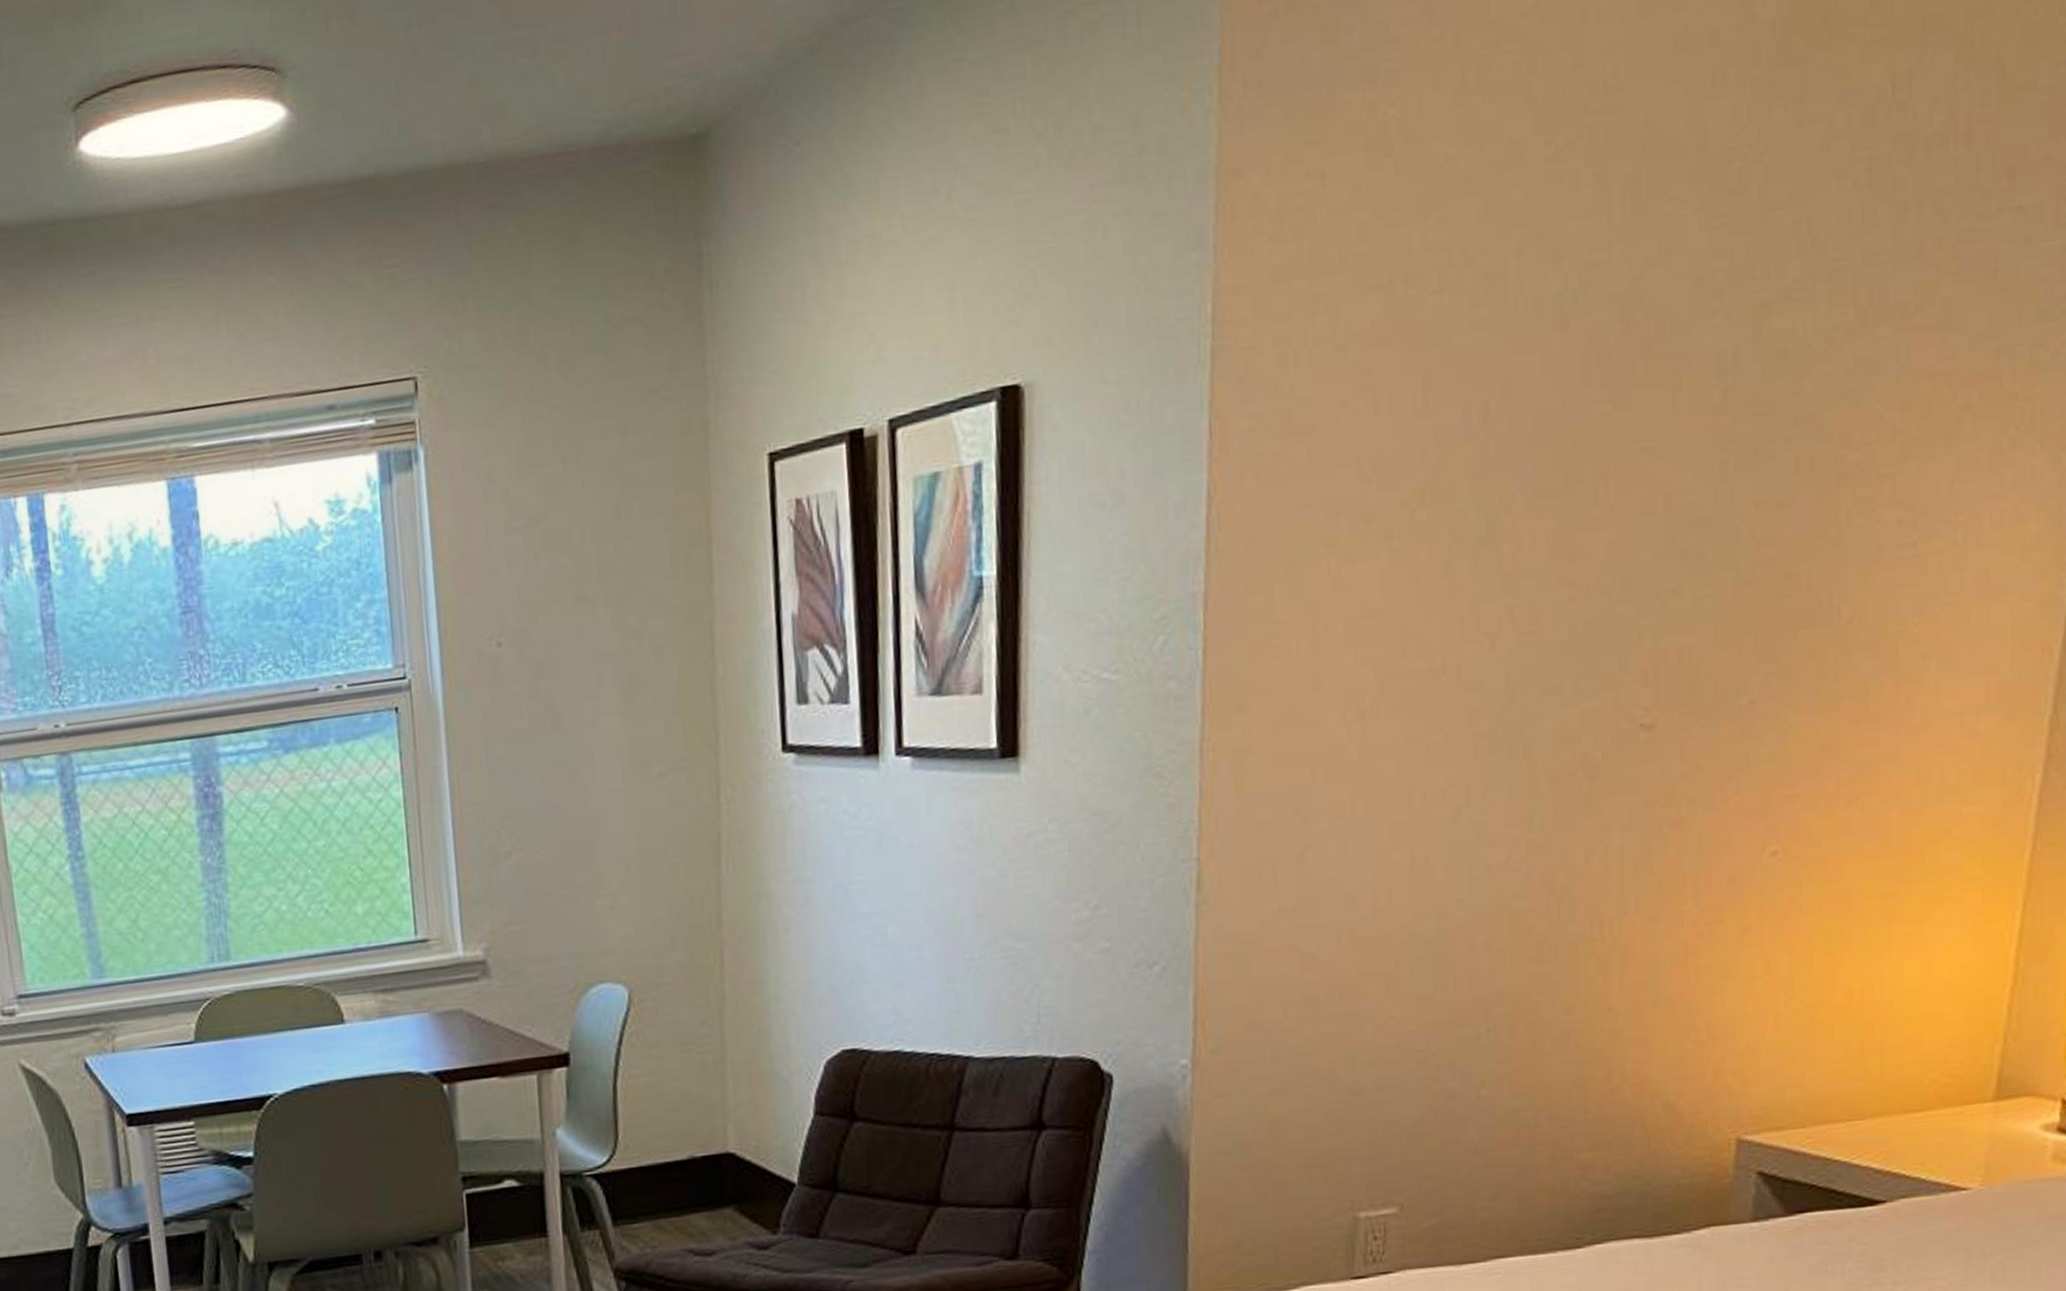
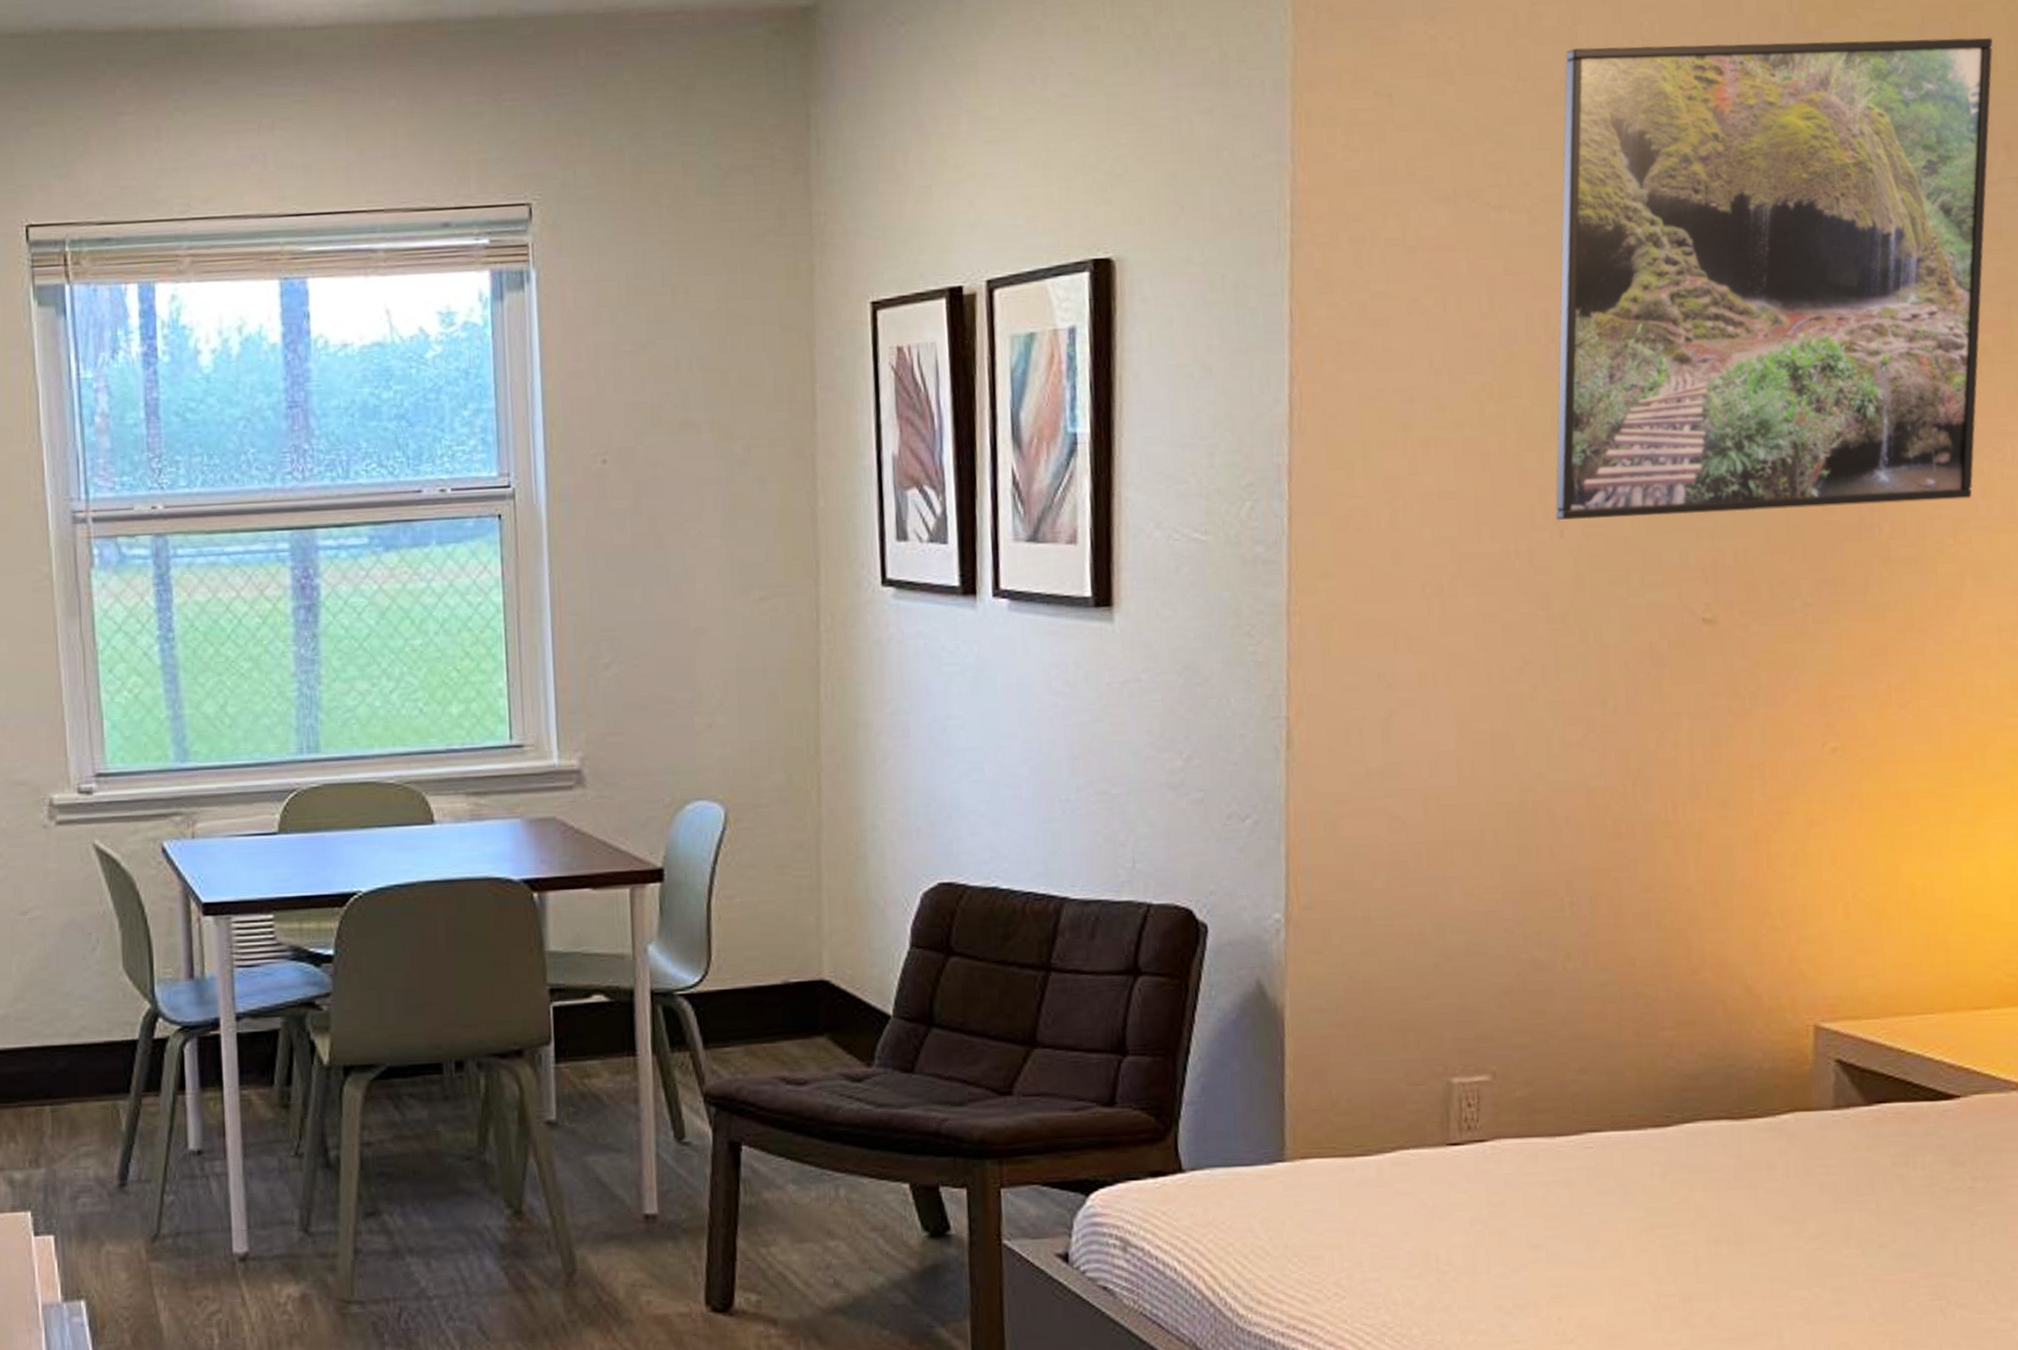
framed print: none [1487,46,2002,631] -> present [1555,37,1993,521]

